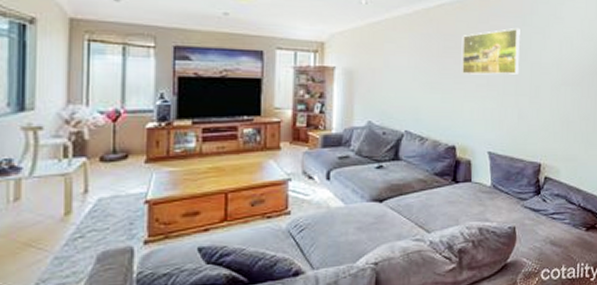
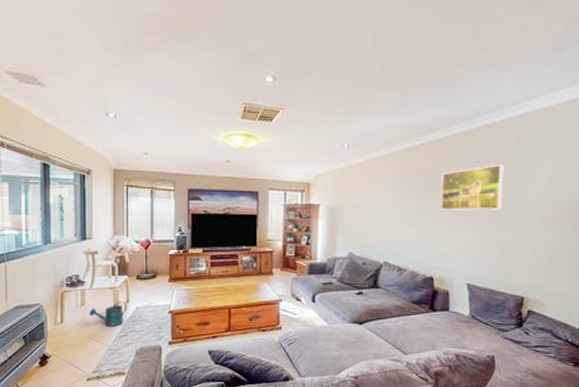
watering can: none [27,191,84,228] -> present [89,301,126,328]

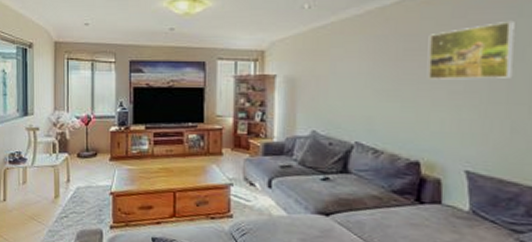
watering can: present [89,301,126,328] -> none [30,180,67,208]

